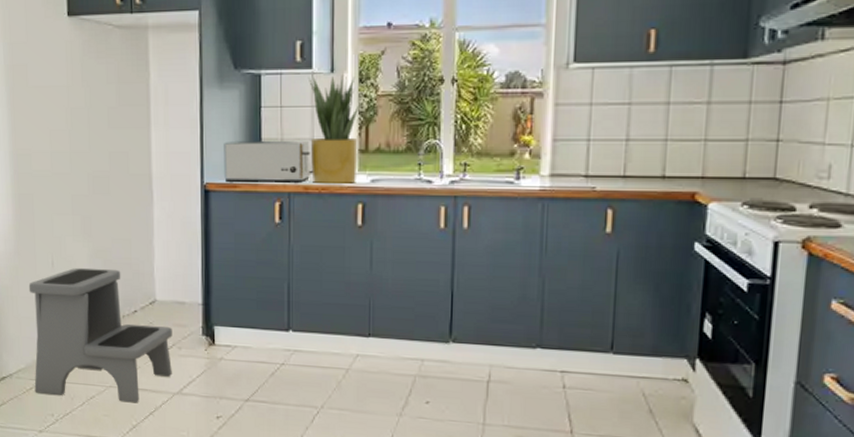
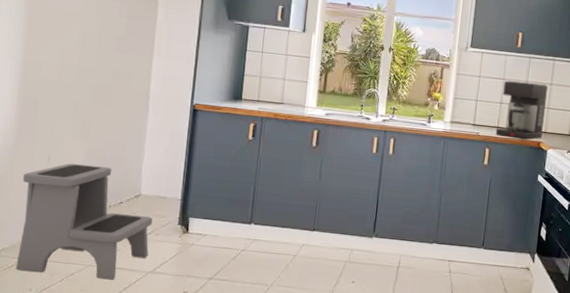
toaster: present [224,140,310,184] -> none [211,73,282,112]
planter: present [309,75,361,185] -> none [281,33,324,115]
coffee maker: none [621,105,705,193] -> present [495,80,549,141]

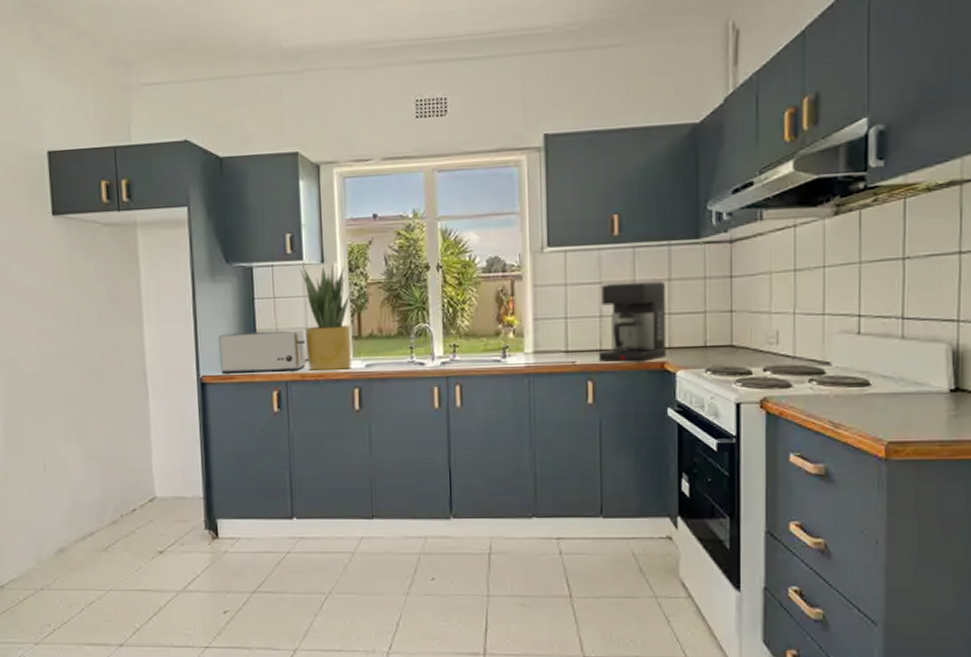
step stool: present [15,163,153,280] -> none [19,468,175,605]
toaster: none [211,73,282,112] -> present [218,329,306,375]
planter: none [281,33,324,115] -> present [300,265,352,372]

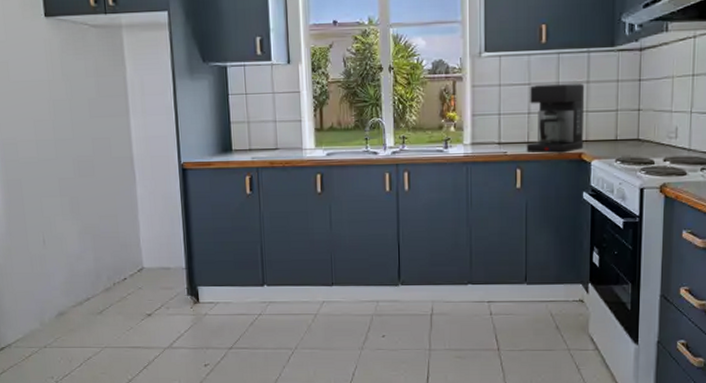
toaster: present [218,329,306,375] -> none [197,122,275,162]
planter: present [300,265,352,372] -> none [269,65,315,159]

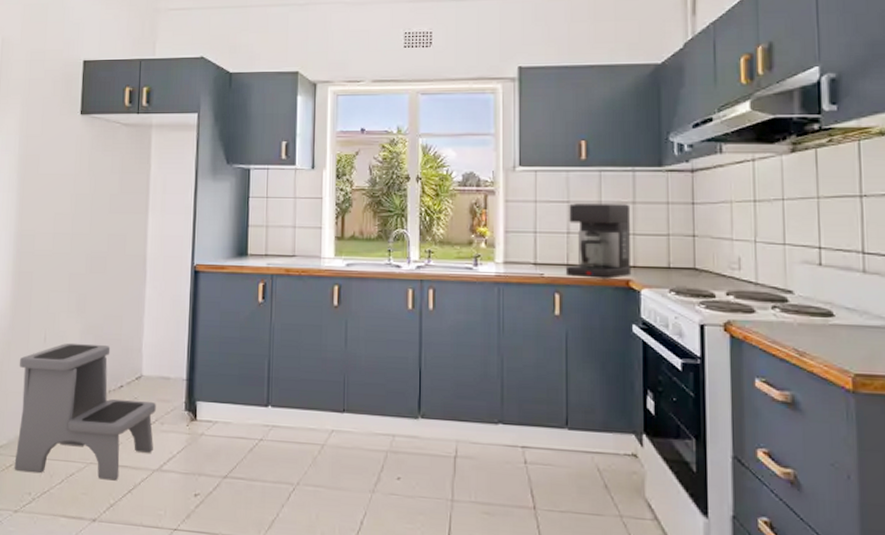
step stool: none [21,242,162,360] -> present [14,342,156,481]

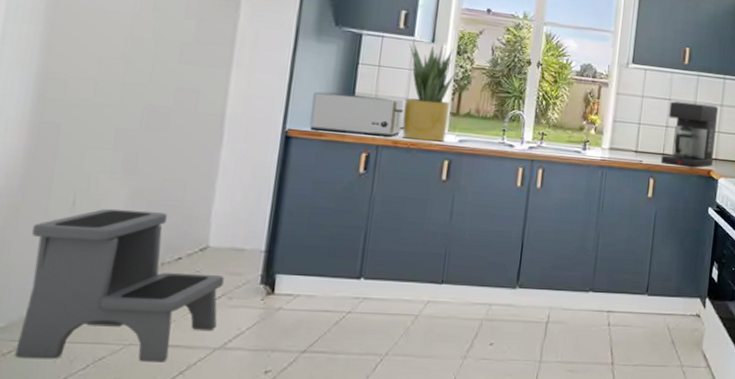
toaster: none [213,226,292,267] -> present [309,91,404,138]
planter: none [292,171,338,268] -> present [402,43,457,142]

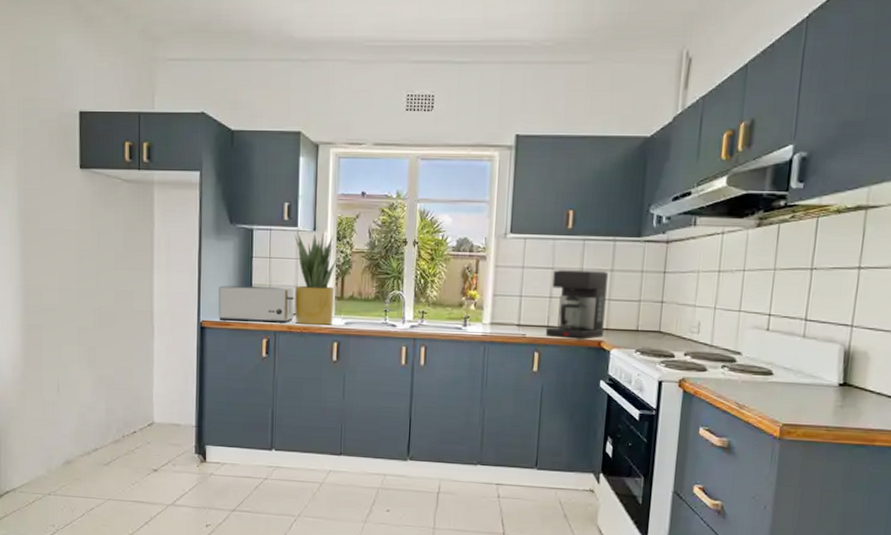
step stool: present [14,208,224,362] -> none [34,392,168,514]

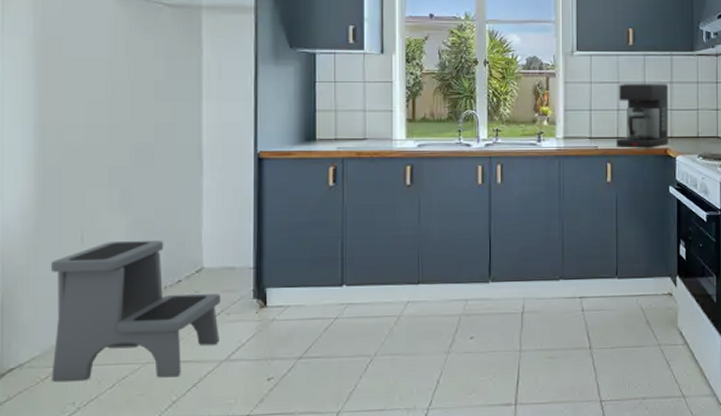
step stool: none [34,392,168,514] -> present [50,240,221,381]
toaster: present [218,285,294,324] -> none [278,111,362,151]
planter: present [294,233,339,326] -> none [361,56,408,150]

